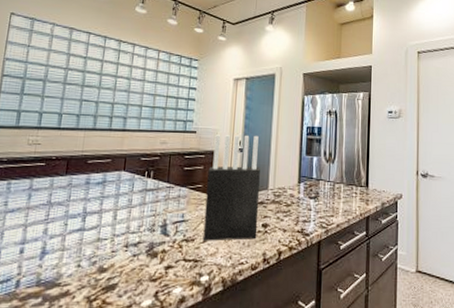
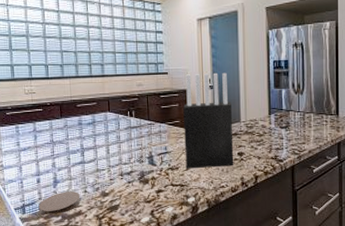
coaster: none [13,265,71,296] -> present [38,191,81,215]

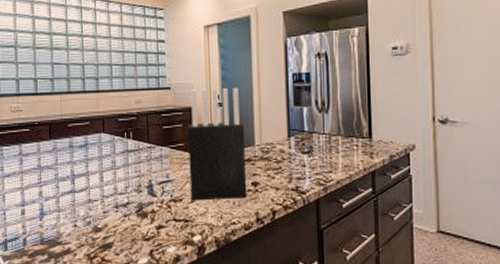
coaster: present [38,191,81,215] -> none [22,225,69,253]

